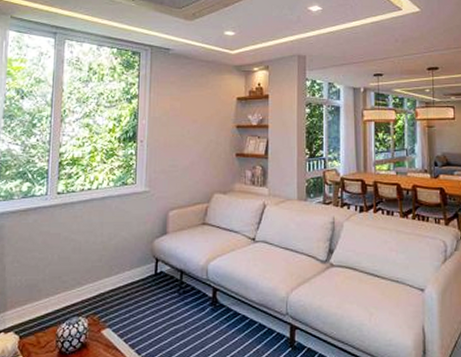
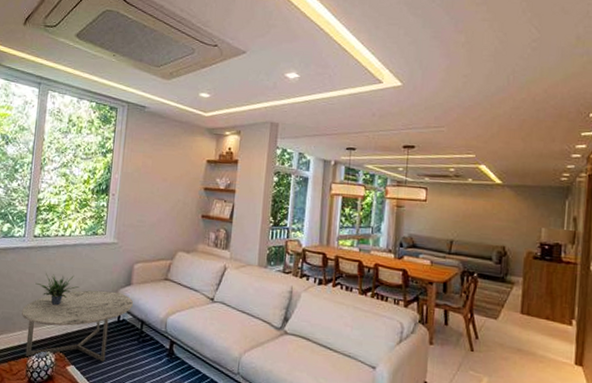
coffee table: none [48,243,170,325] -> present [22,290,133,362]
potted plant: none [61,230,111,265] -> present [35,273,79,306]

